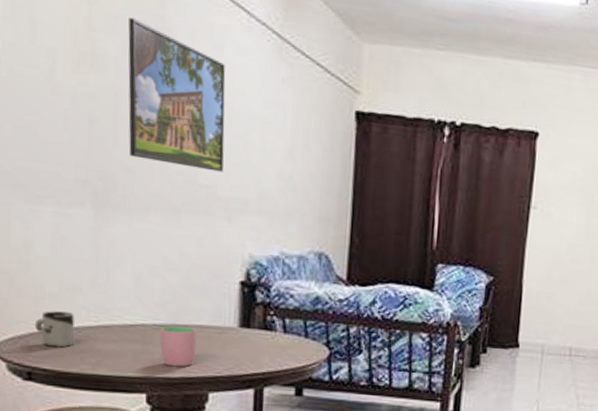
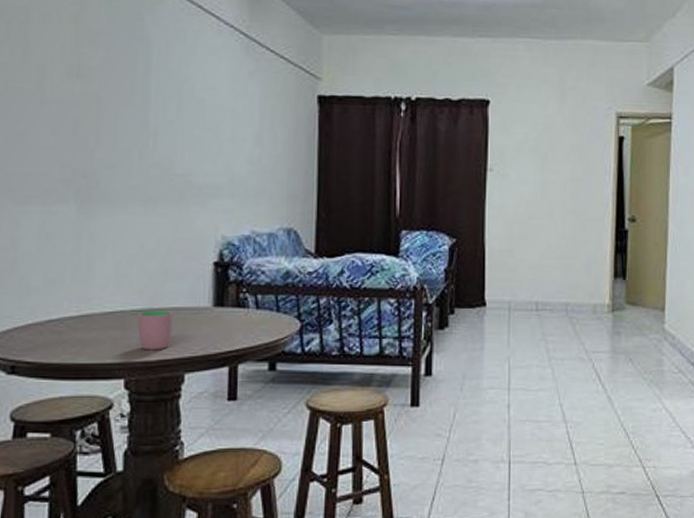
cup: present [34,311,75,348] -> none [19,304,57,340]
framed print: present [128,17,226,172] -> none [110,32,198,161]

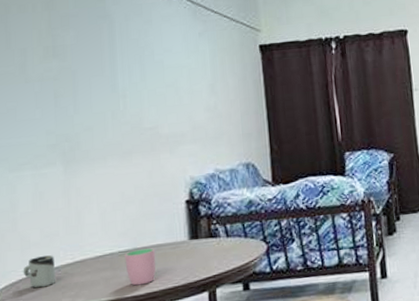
cup: none [19,304,57,340] -> present [23,255,56,289]

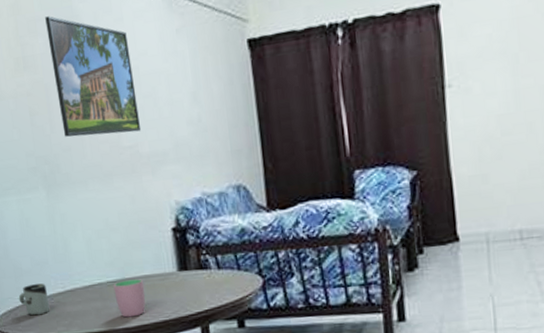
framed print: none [78,13,162,118] -> present [45,16,142,137]

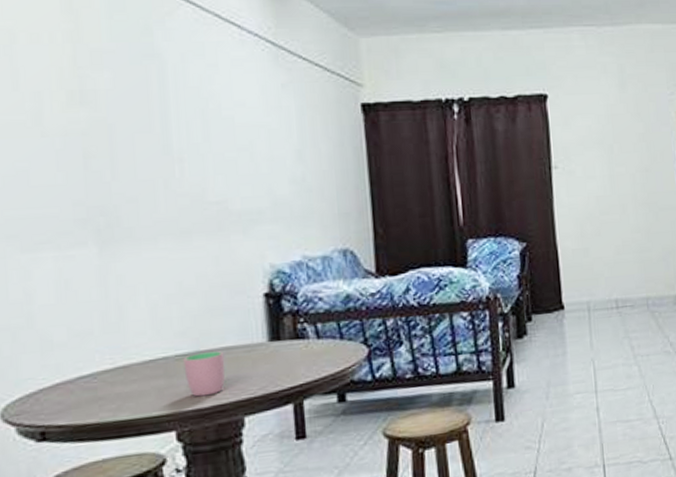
cup: present [18,283,50,316] -> none [44,359,91,401]
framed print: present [45,16,142,137] -> none [116,50,233,187]

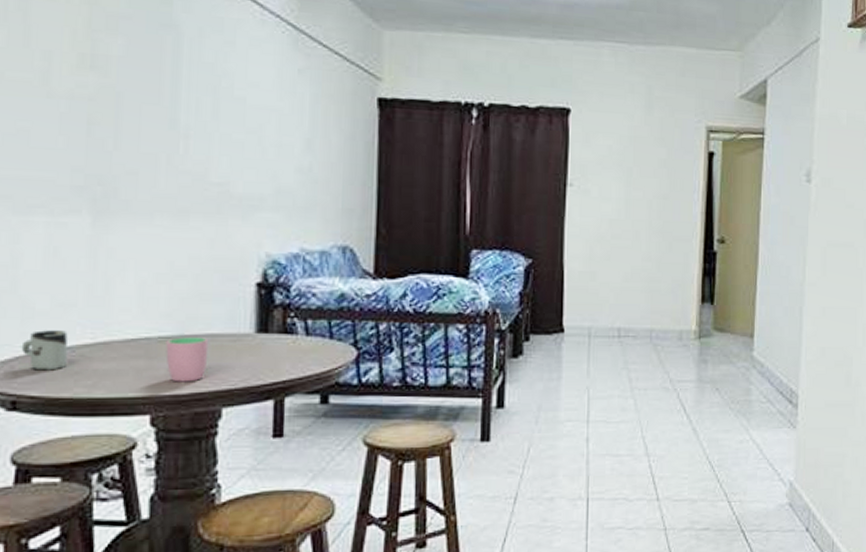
cup: none [44,359,91,401] -> present [21,330,68,371]

